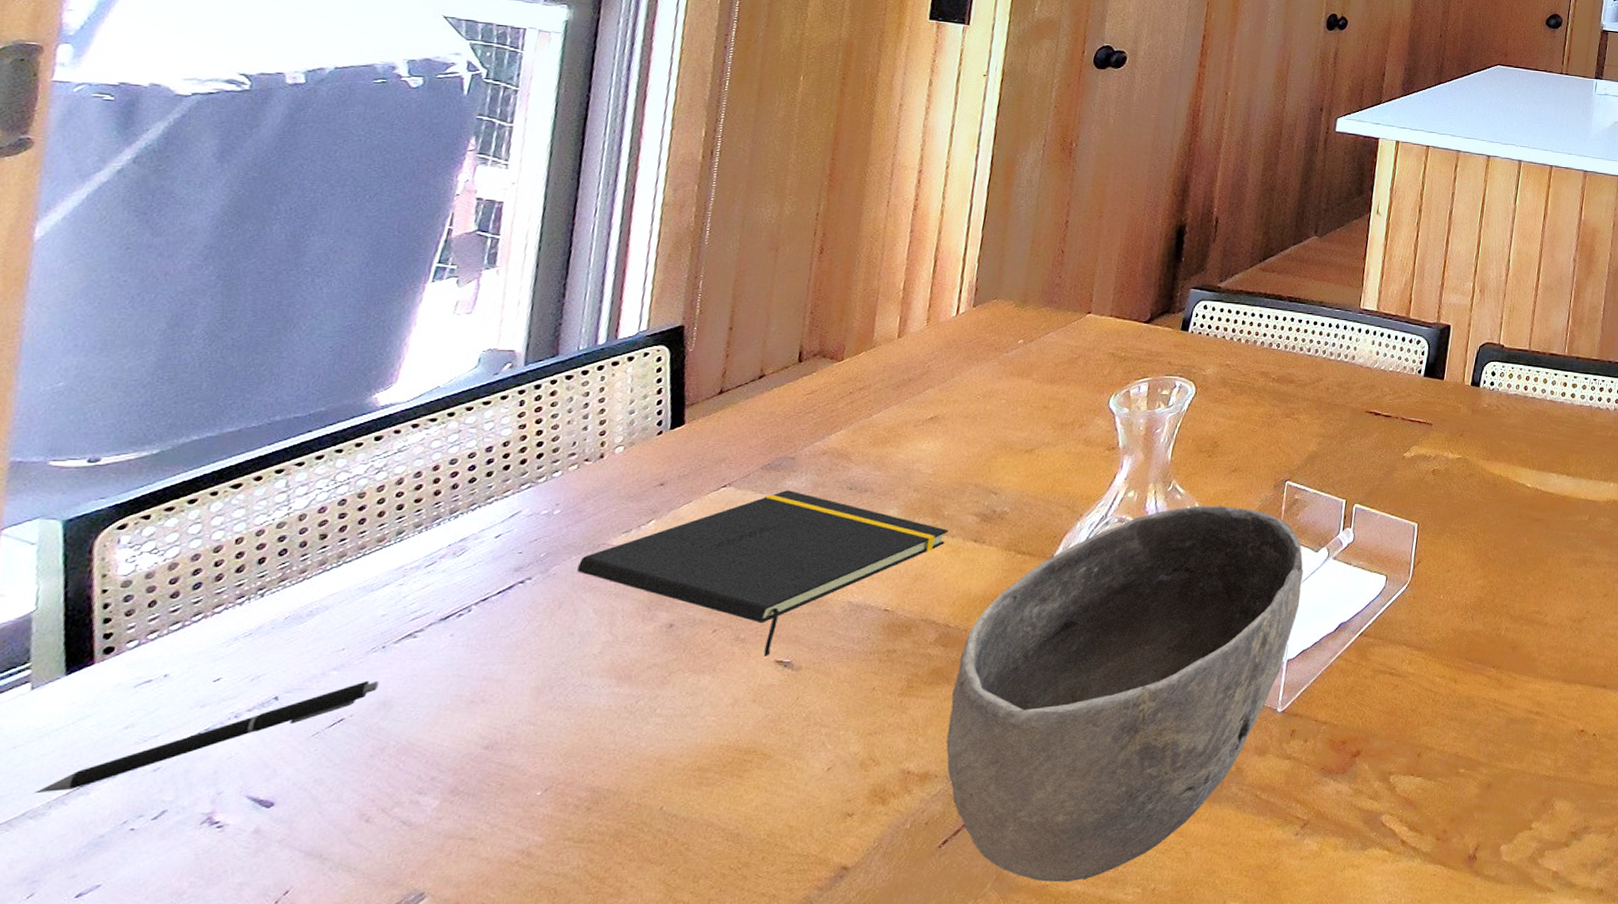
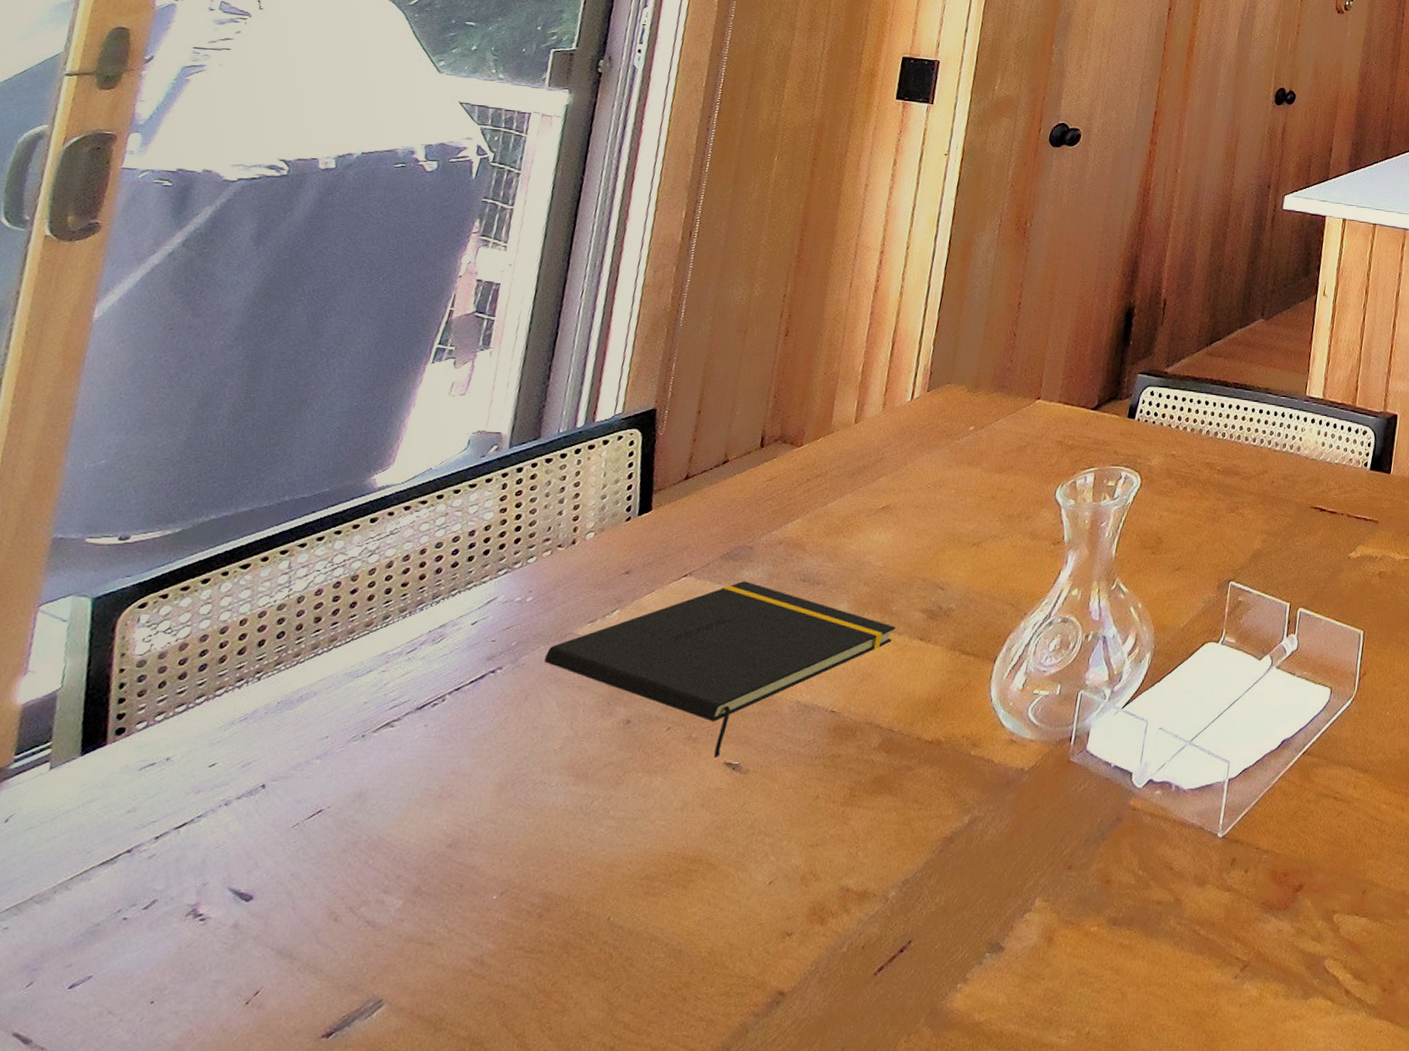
pen: present [34,680,379,794] -> none [42,770,357,878]
bowl: present [946,505,1304,883] -> none [885,606,1247,1020]

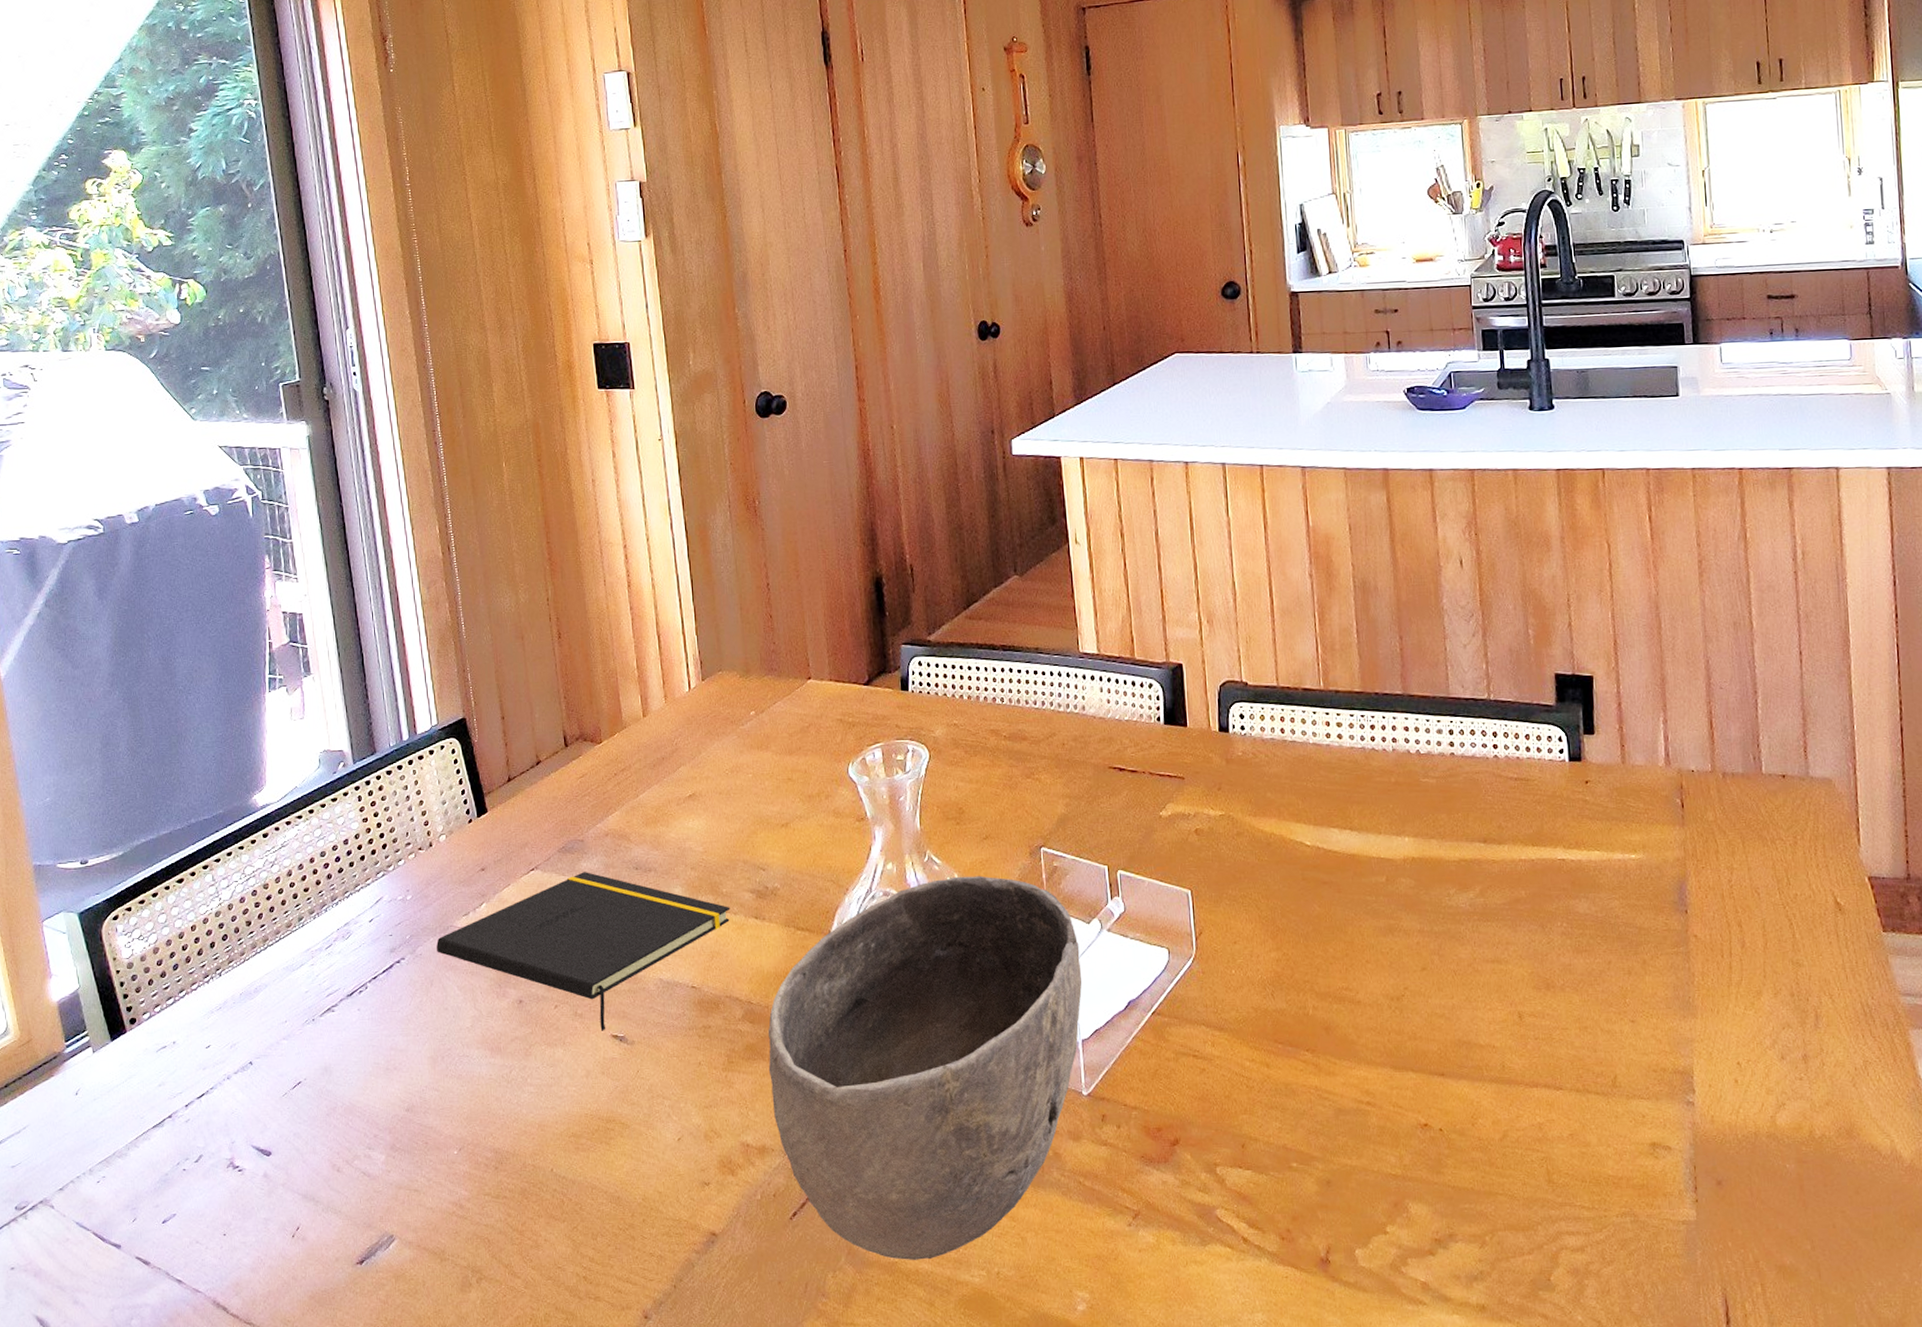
bowl: none [885,606,1247,1020] -> present [768,875,1083,1260]

